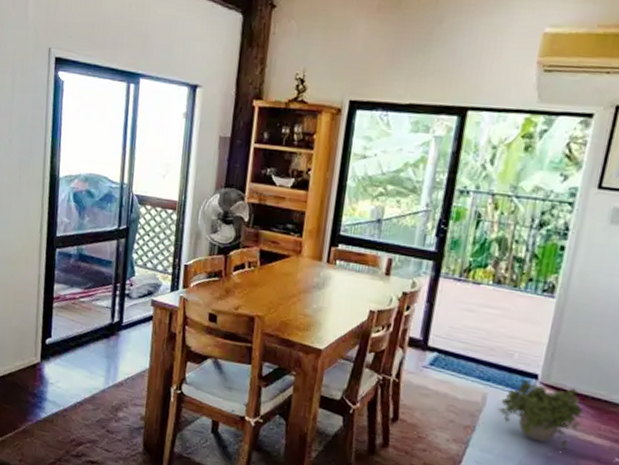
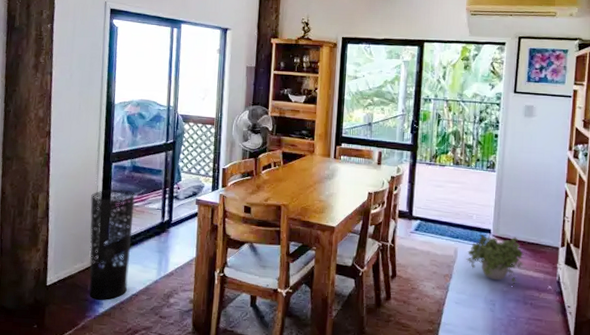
umbrella stand: none [30,279,82,405] -> present [89,189,135,301]

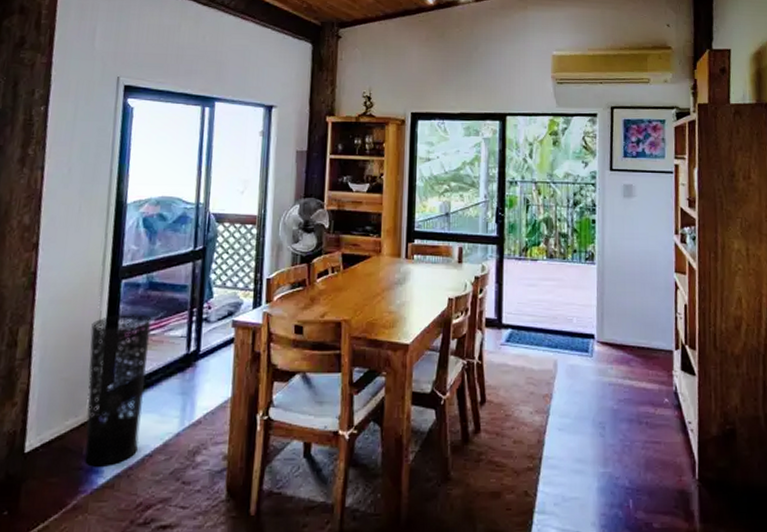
potted plant: present [466,233,524,285] -> none [568,340,634,401]

